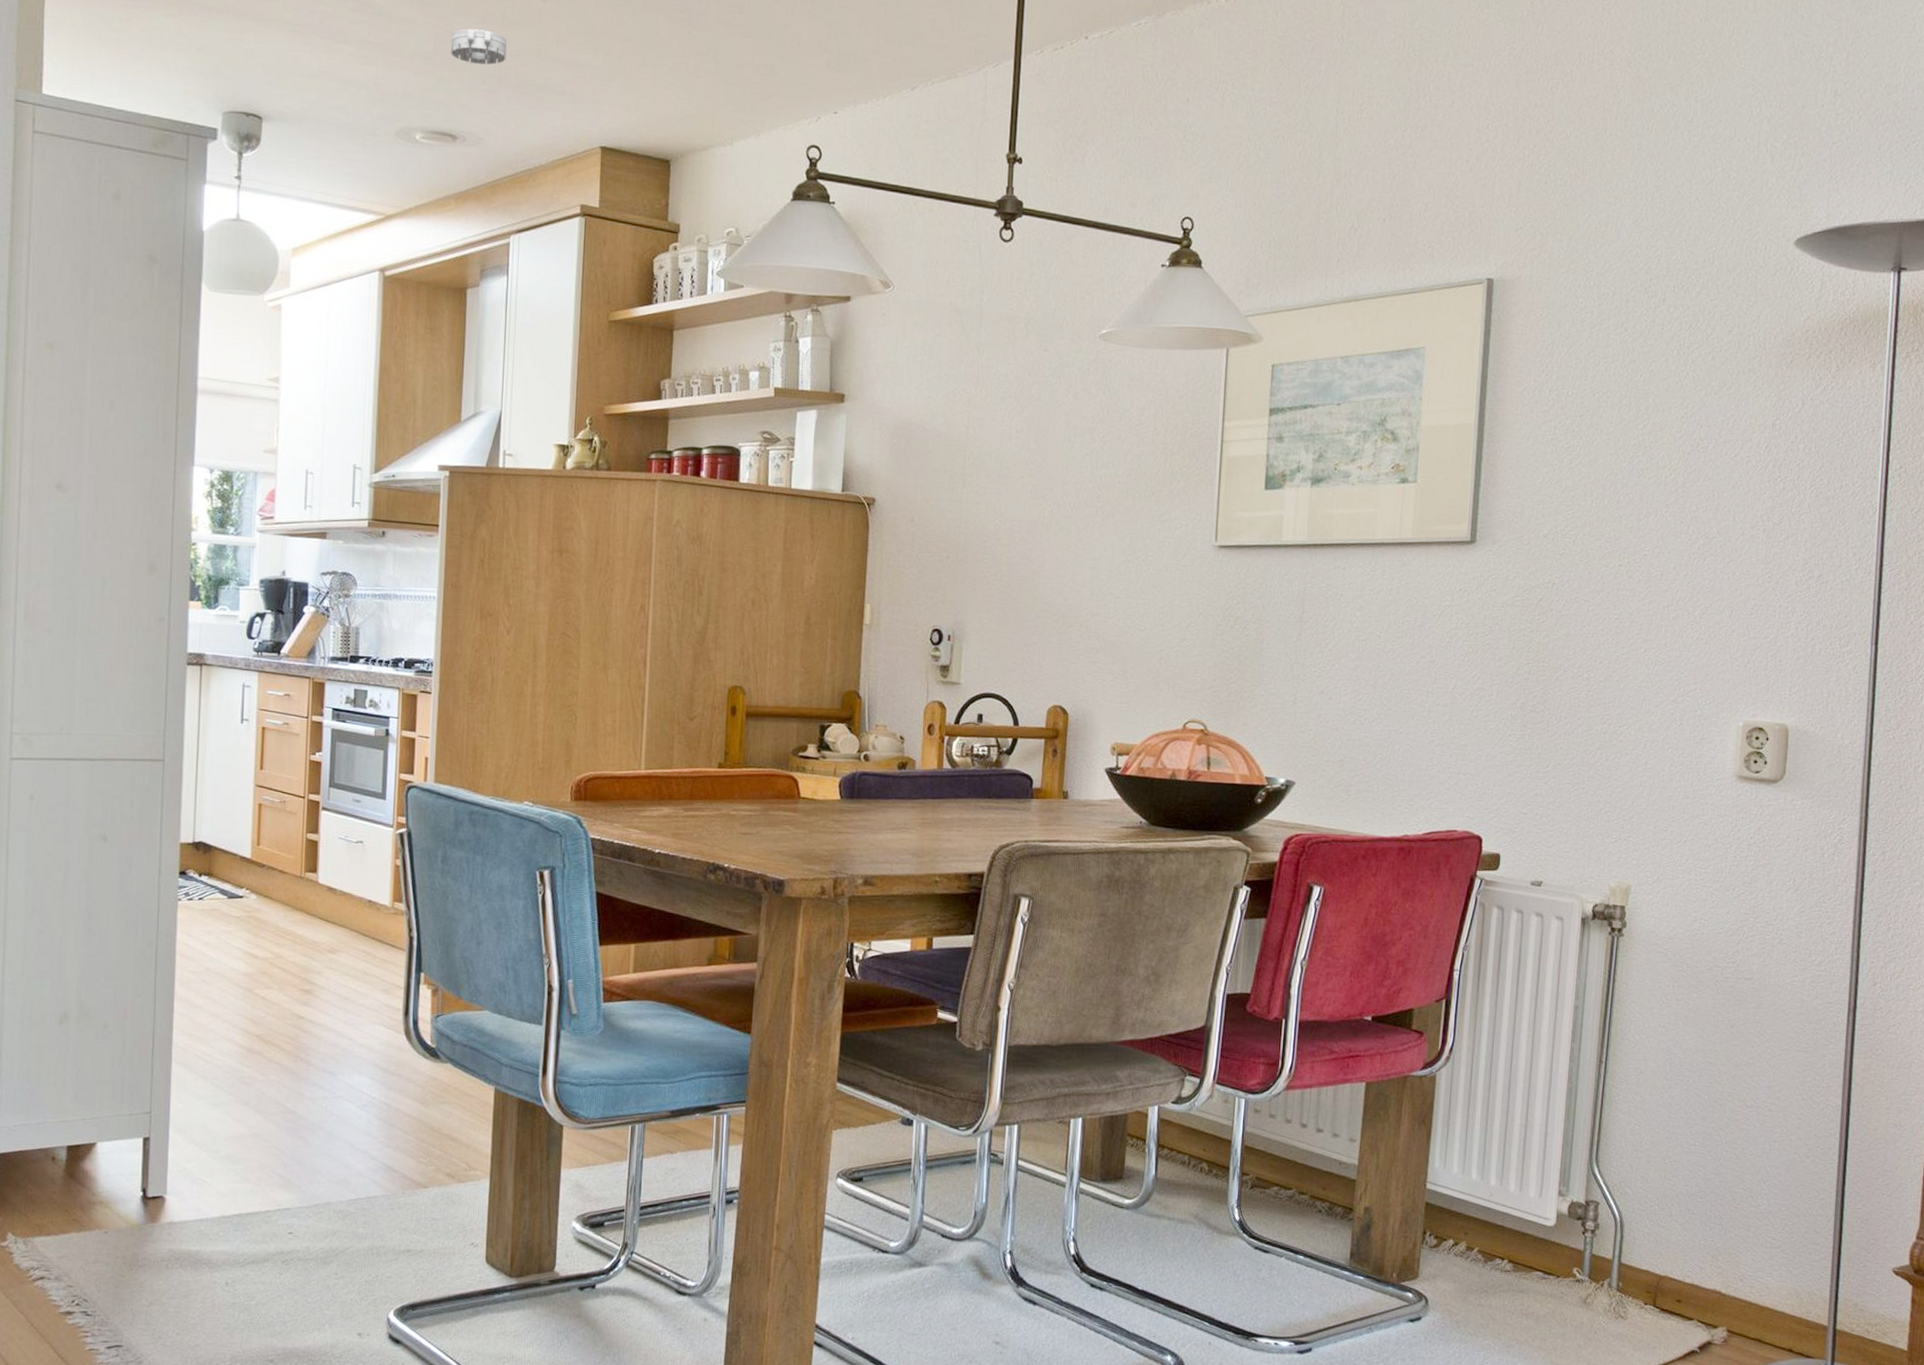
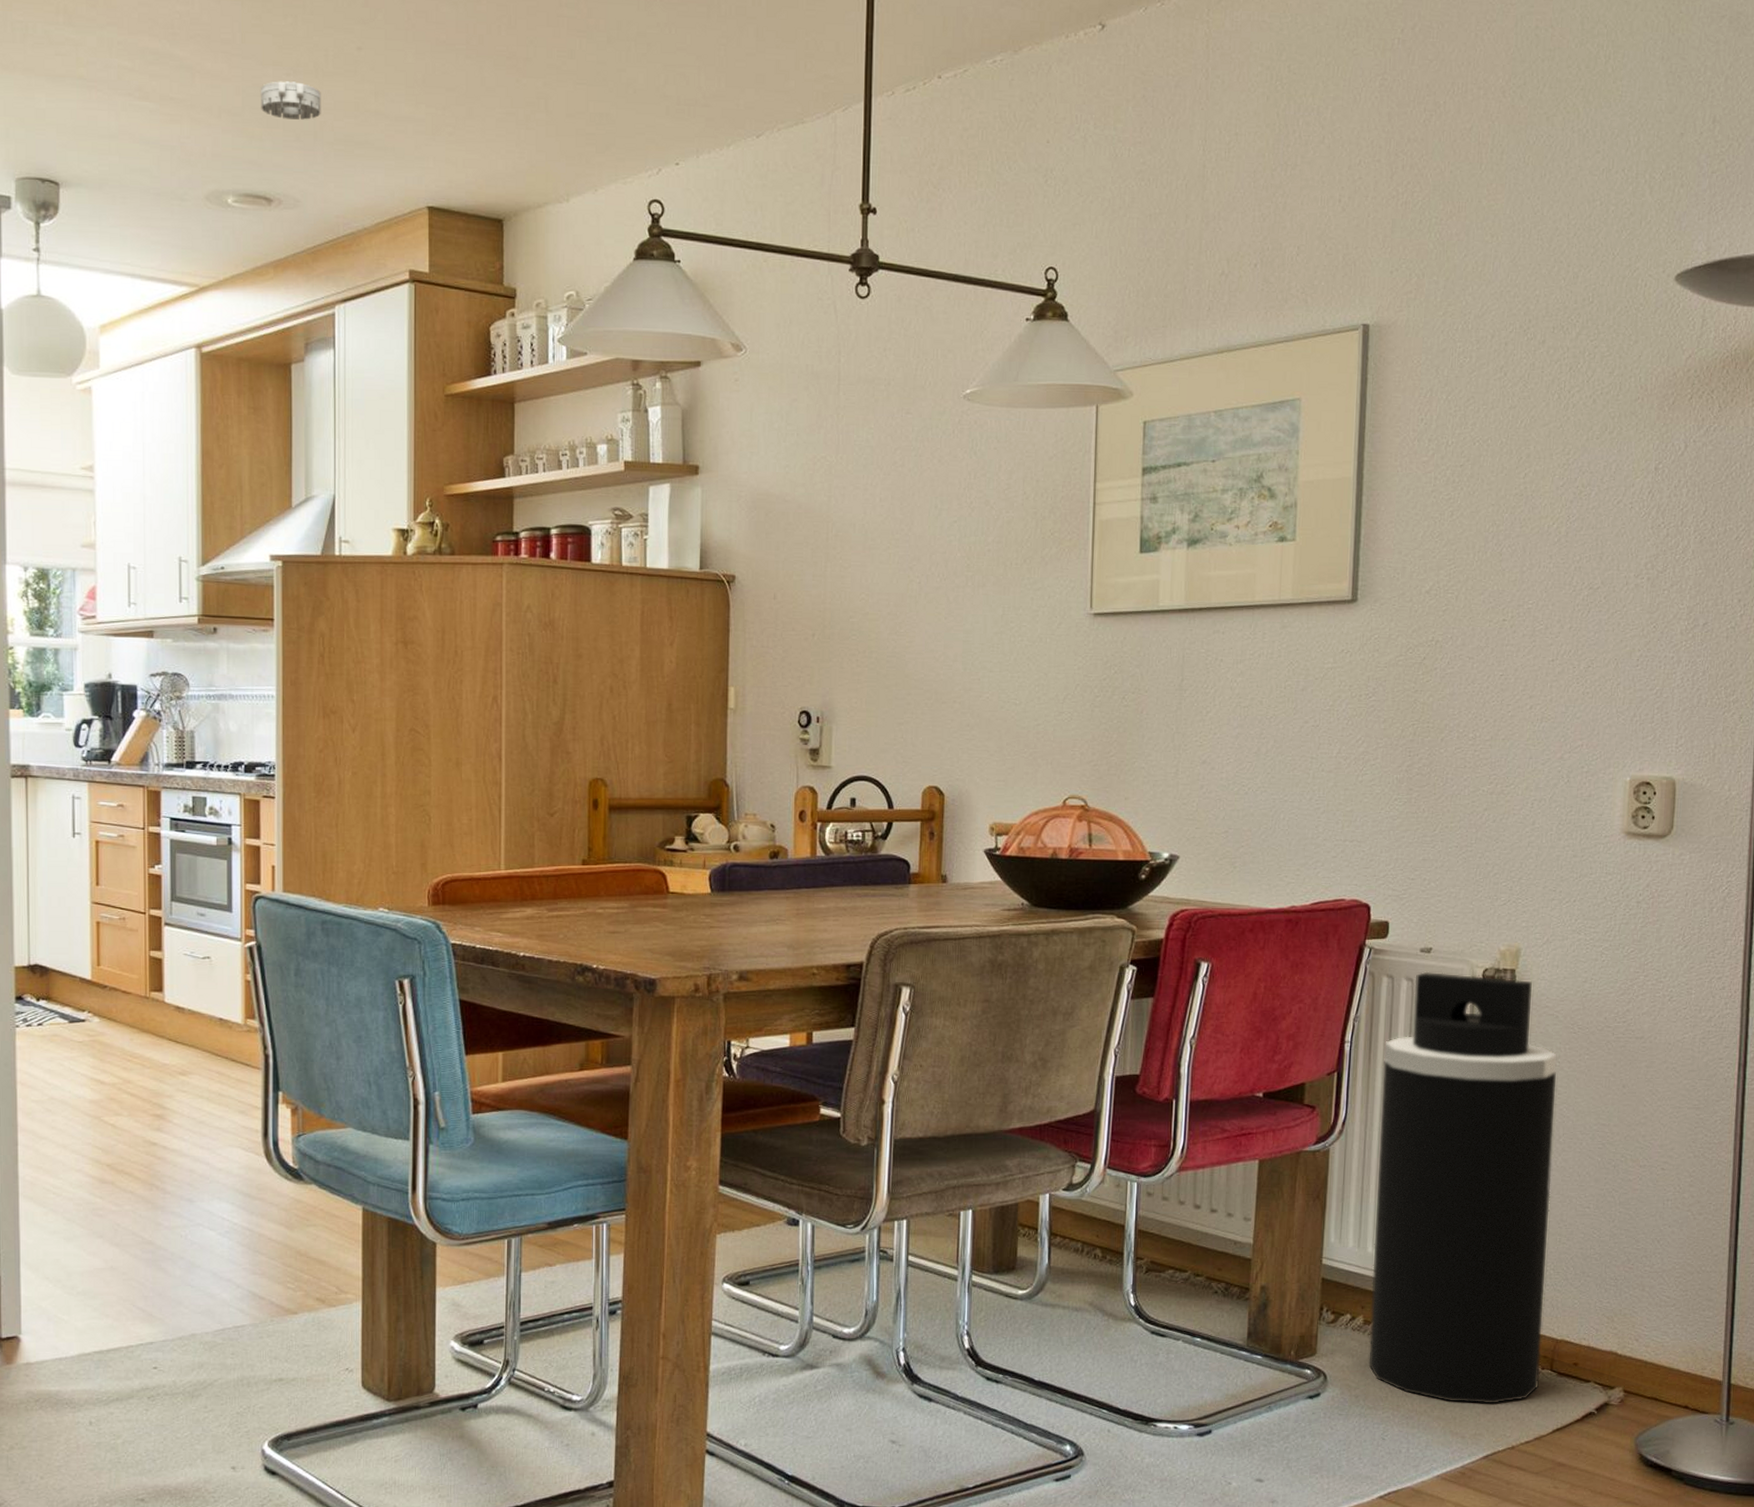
trash can: none [1470,904,1665,1337] -> present [1368,971,1557,1404]

